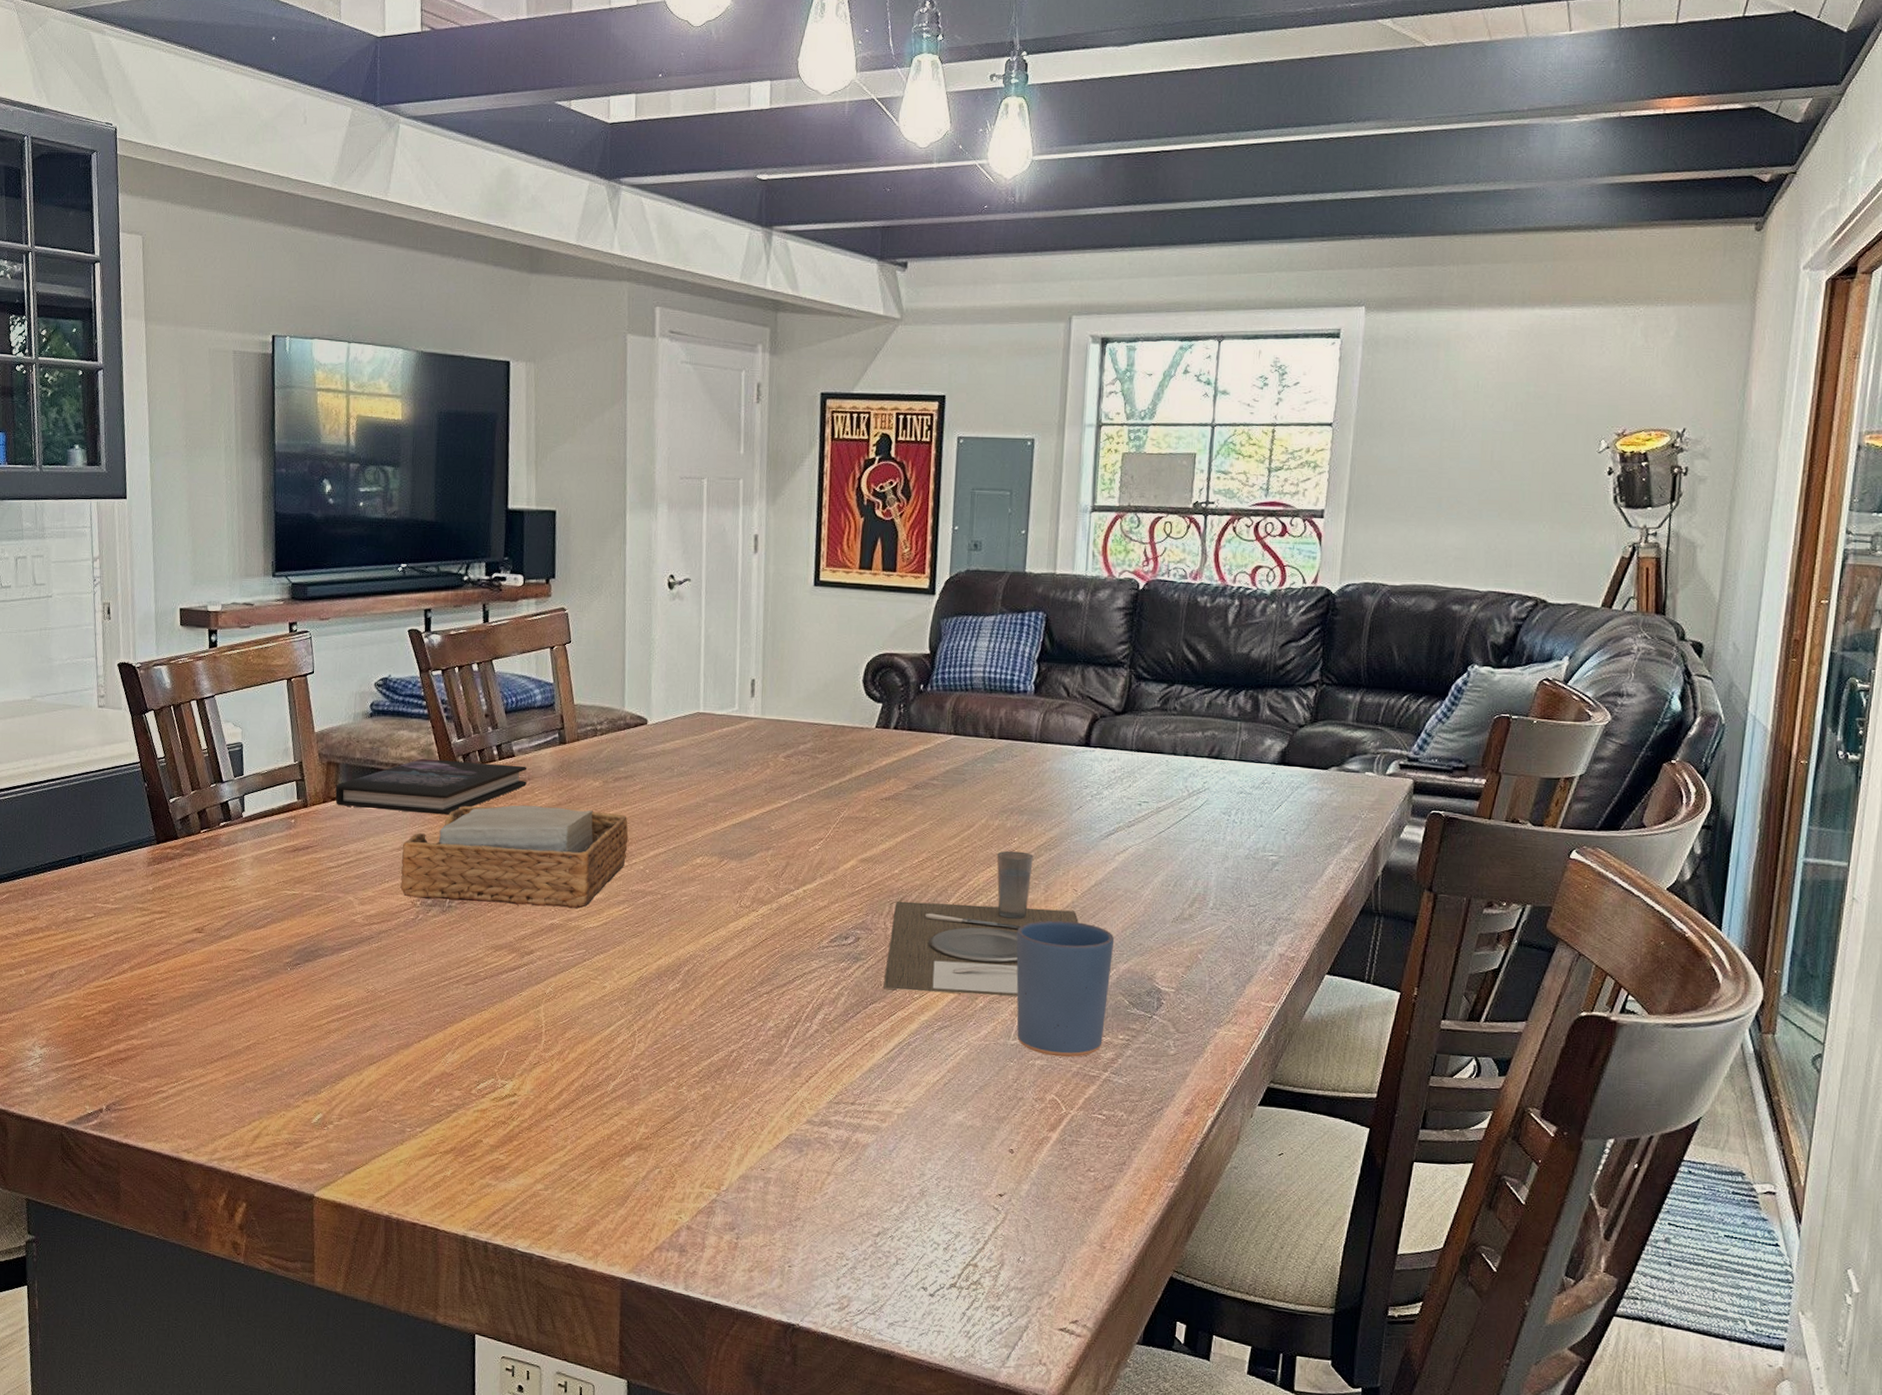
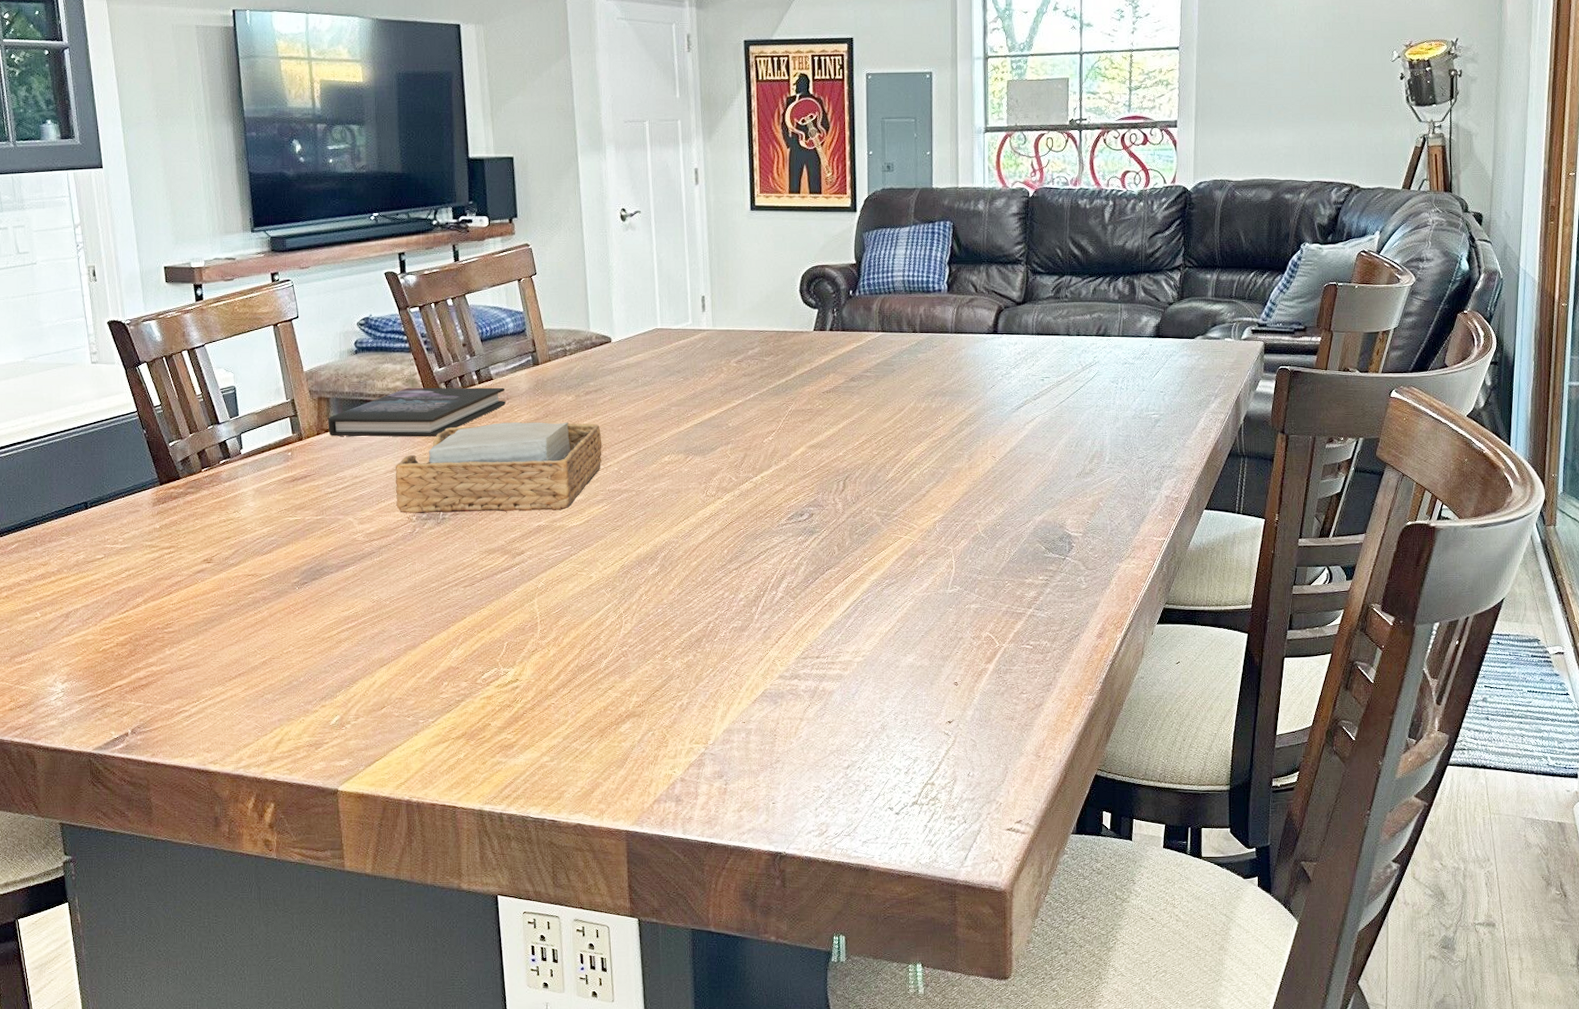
place setting: present [883,851,1079,996] -> none [836,428,999,556]
mug: present [1016,920,1115,1058] -> none [947,484,1030,600]

